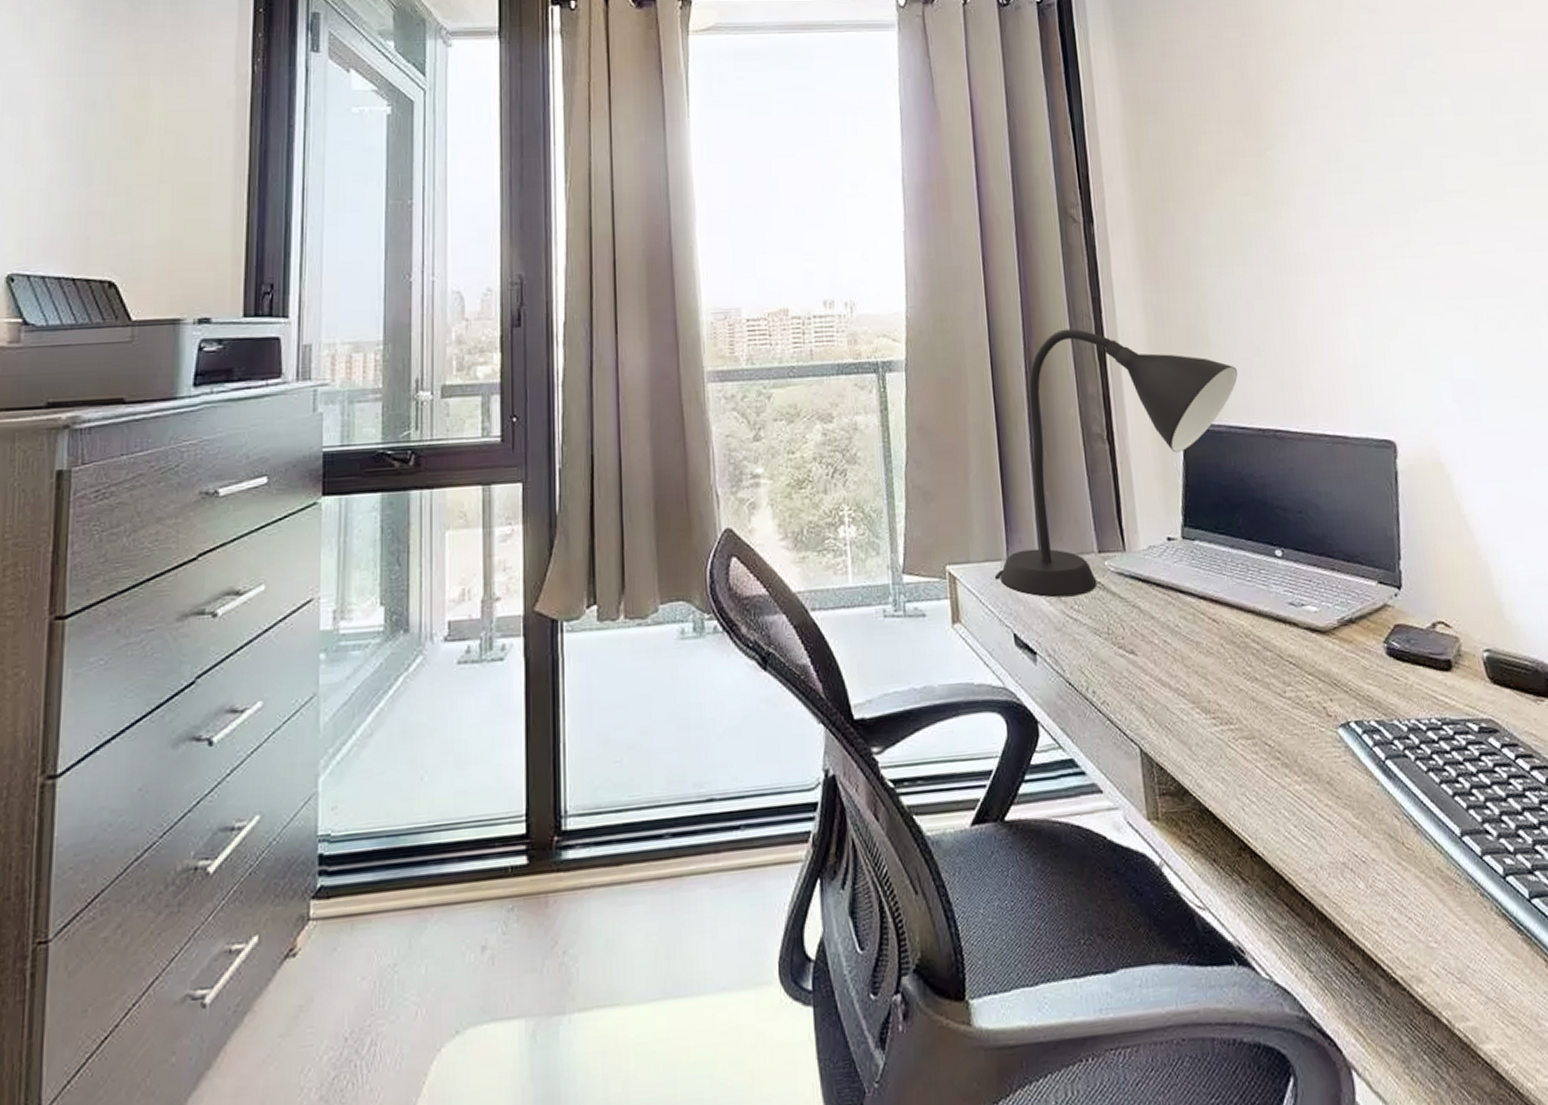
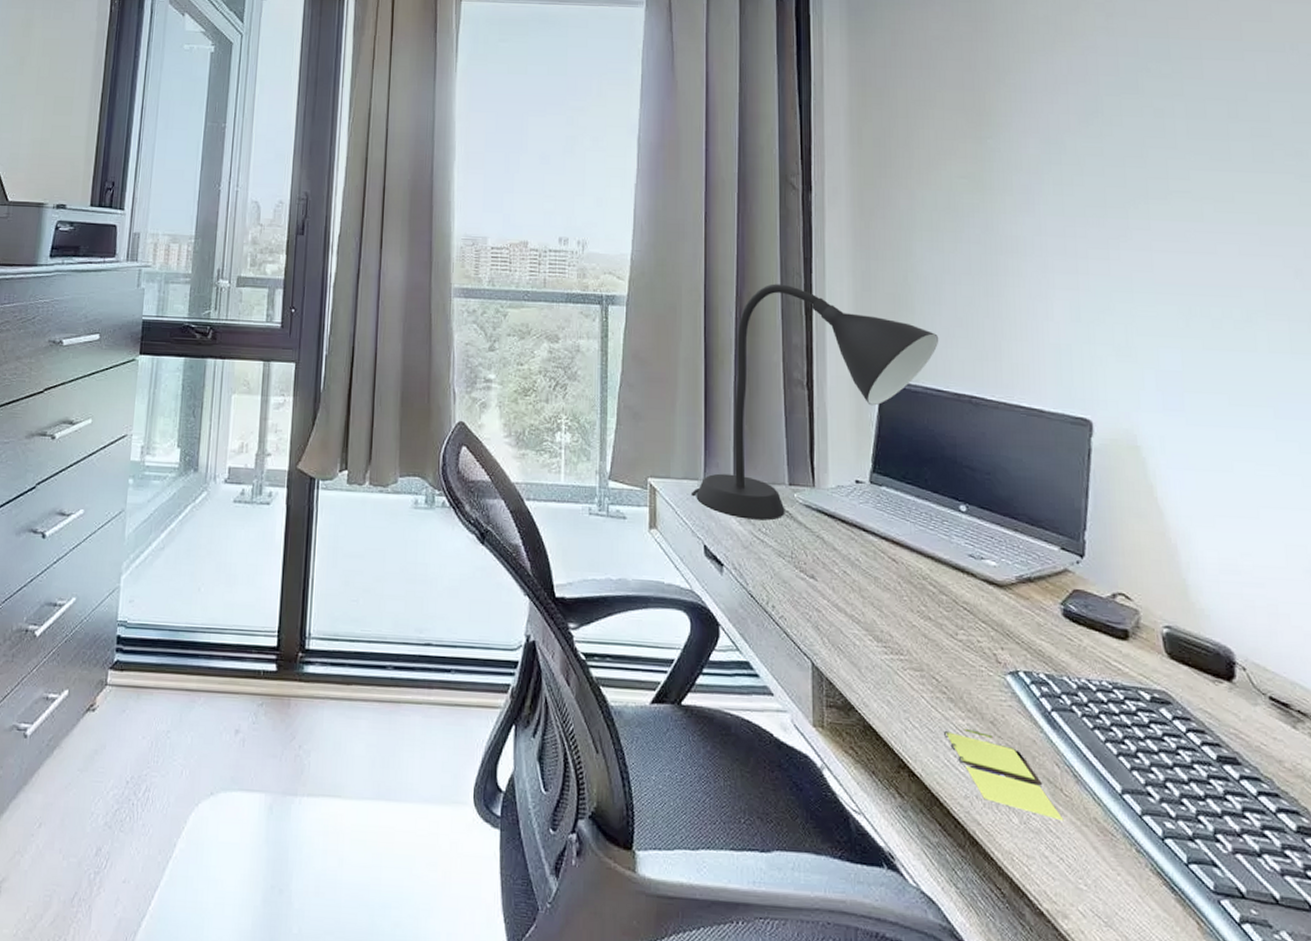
sticky notes: none [1282,793,1408,877] -> present [944,728,1064,821]

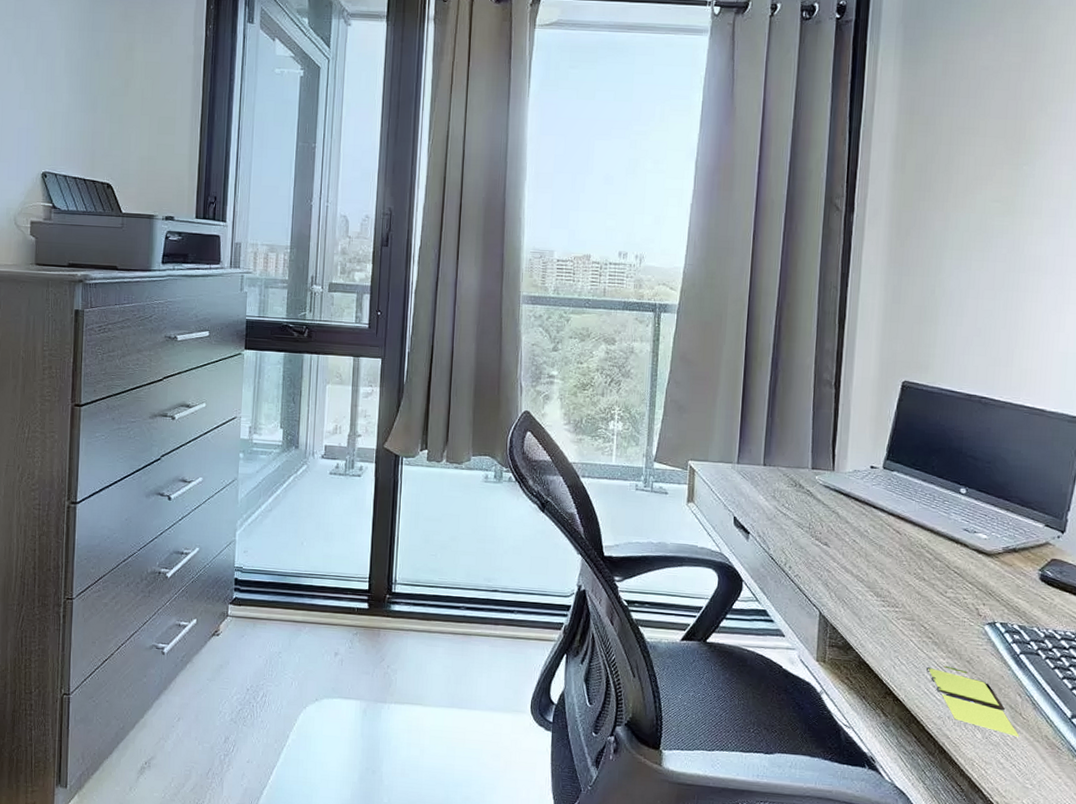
desk lamp: present [692,283,939,521] -> none [726,296,958,498]

